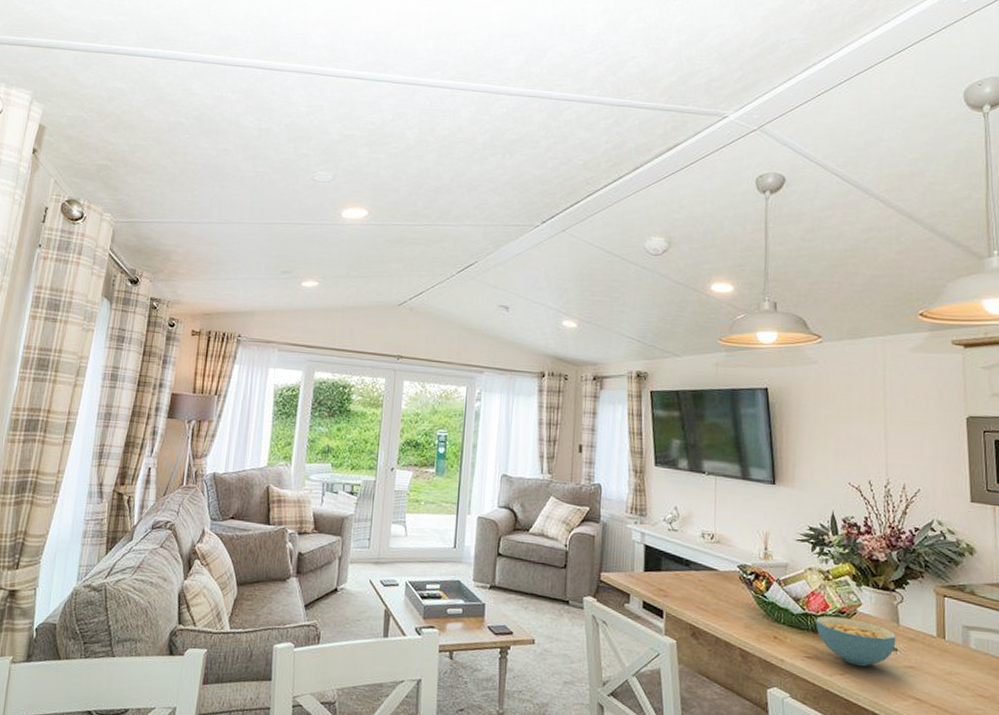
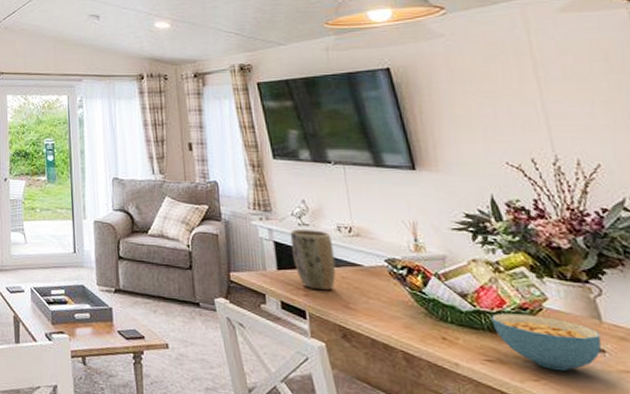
plant pot: none [659,534,696,593] -> present [289,229,336,291]

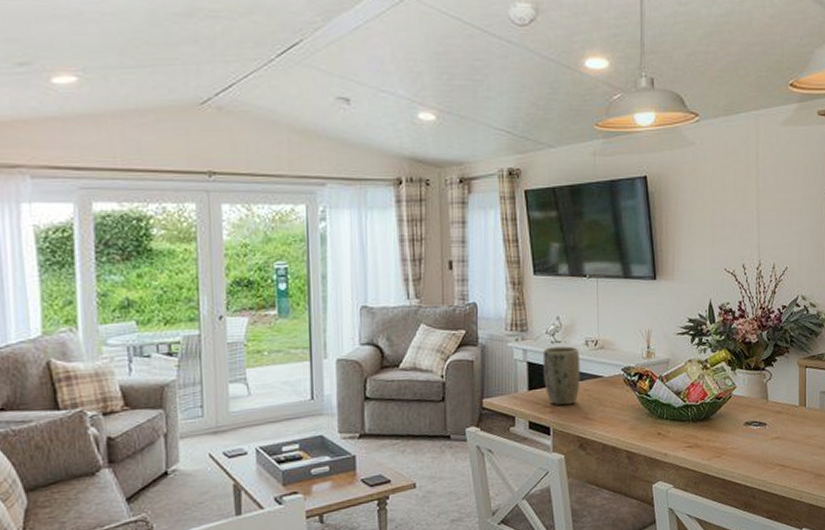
cereal bowl: present [491,313,602,371] -> none [695,402,766,446]

